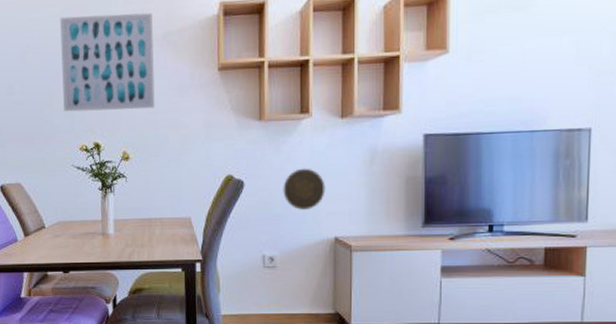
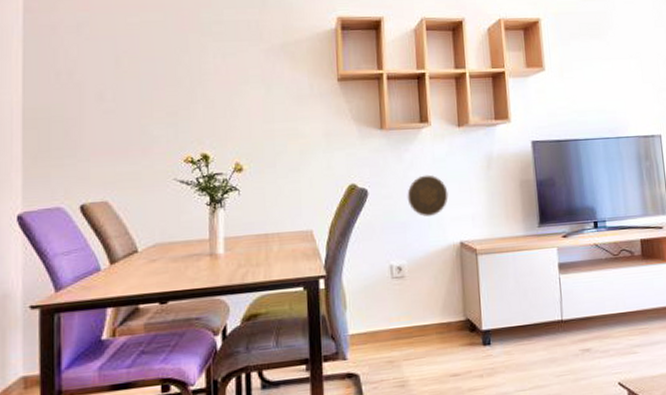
wall art: present [60,12,155,112] -> none [164,22,271,121]

